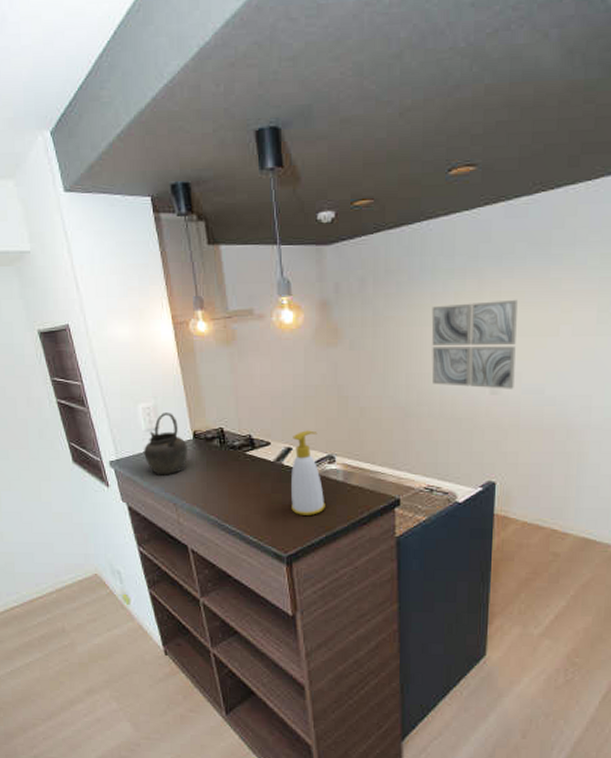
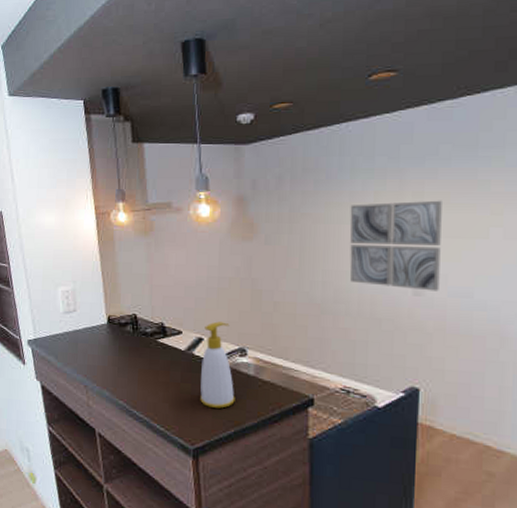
kettle: present [143,413,188,475] -> none [59,297,102,357]

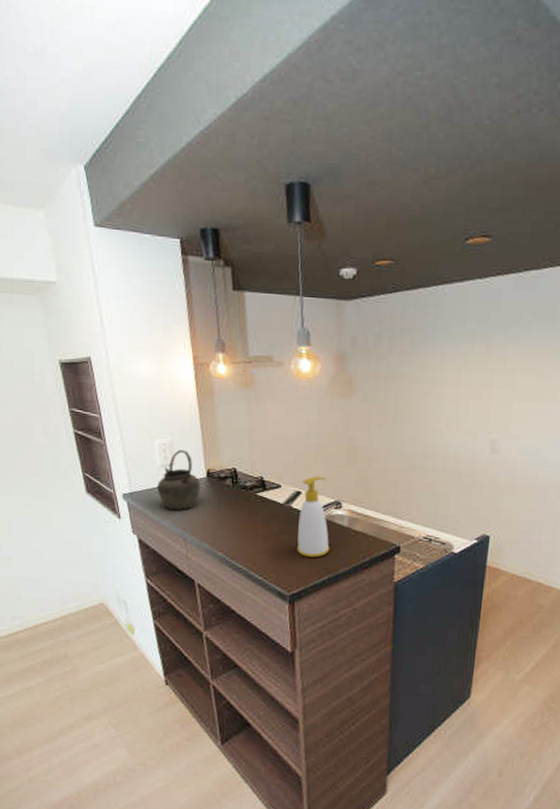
kettle: none [59,297,102,357] -> present [156,450,201,511]
wall art: present [349,200,442,291] -> none [437,365,521,450]

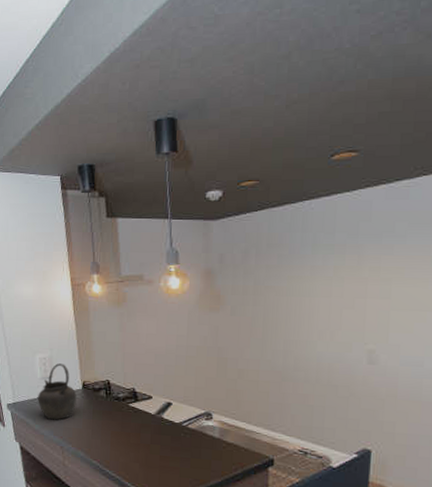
soap bottle: present [297,476,330,558] -> none [168,387,201,468]

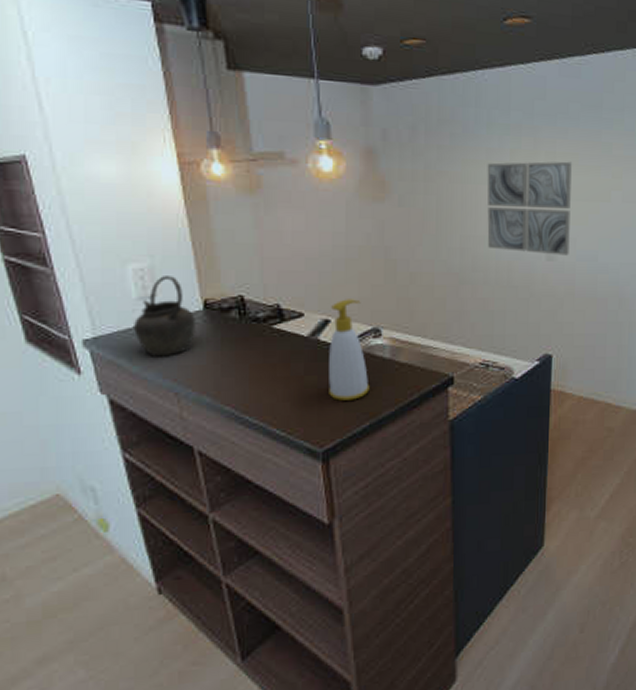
soap bottle: none [168,387,201,468] -> present [329,299,370,401]
wall art: none [309,275,397,360] -> present [487,161,572,256]

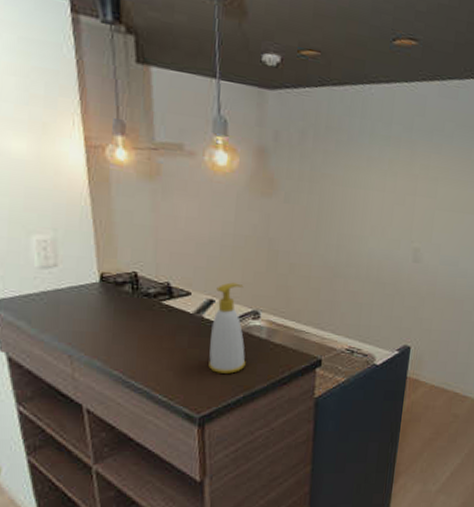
kettle: present [132,276,195,357] -> none [33,248,92,322]
wall art: present [487,161,572,256] -> none [362,170,443,259]

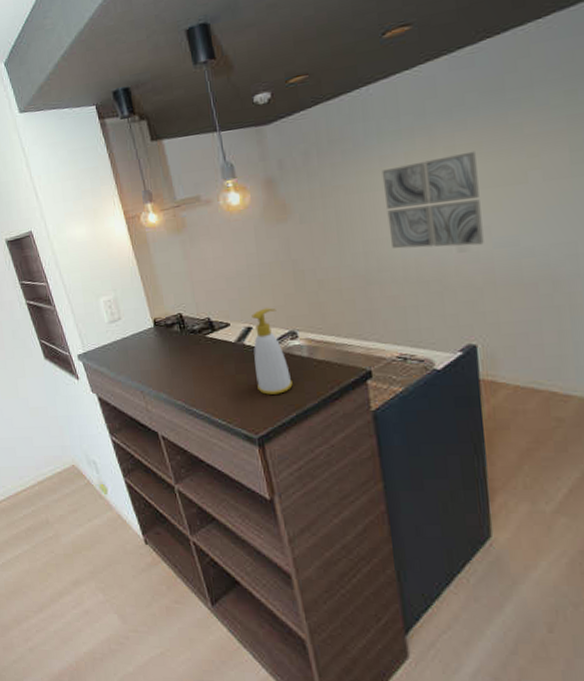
wall art: none [362,170,443,259] -> present [381,151,484,249]

